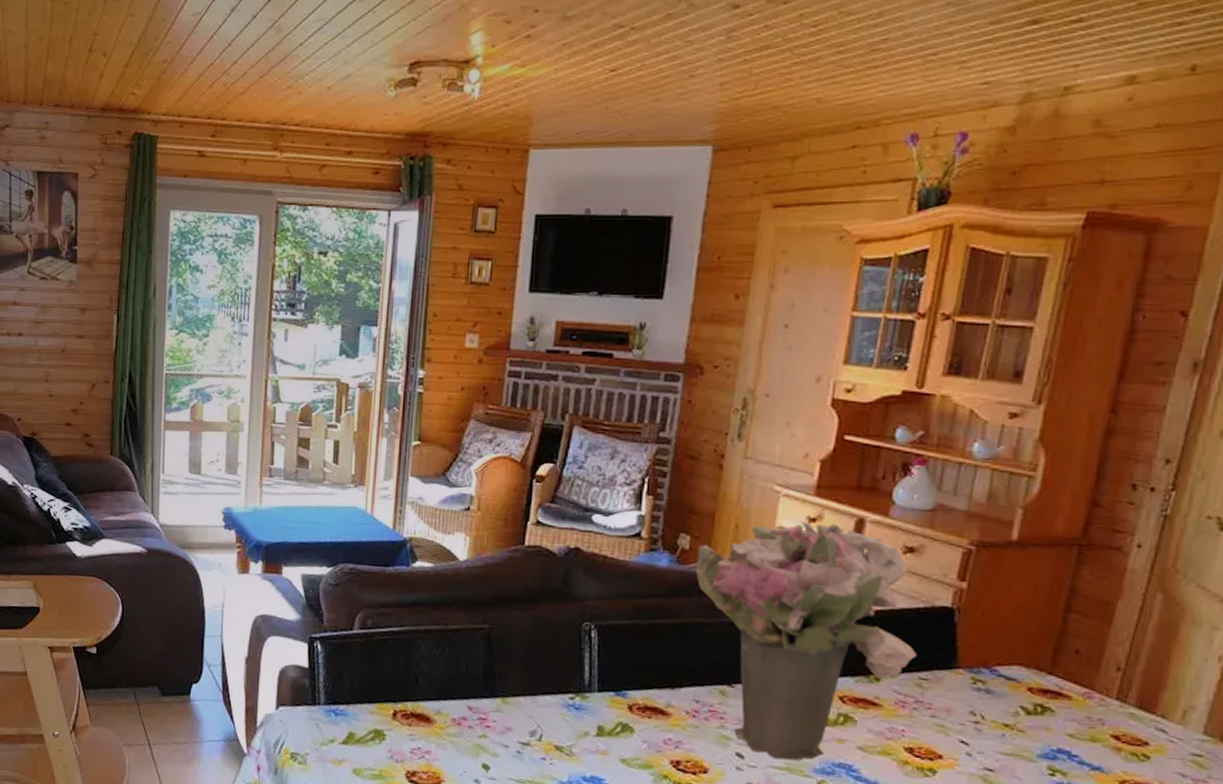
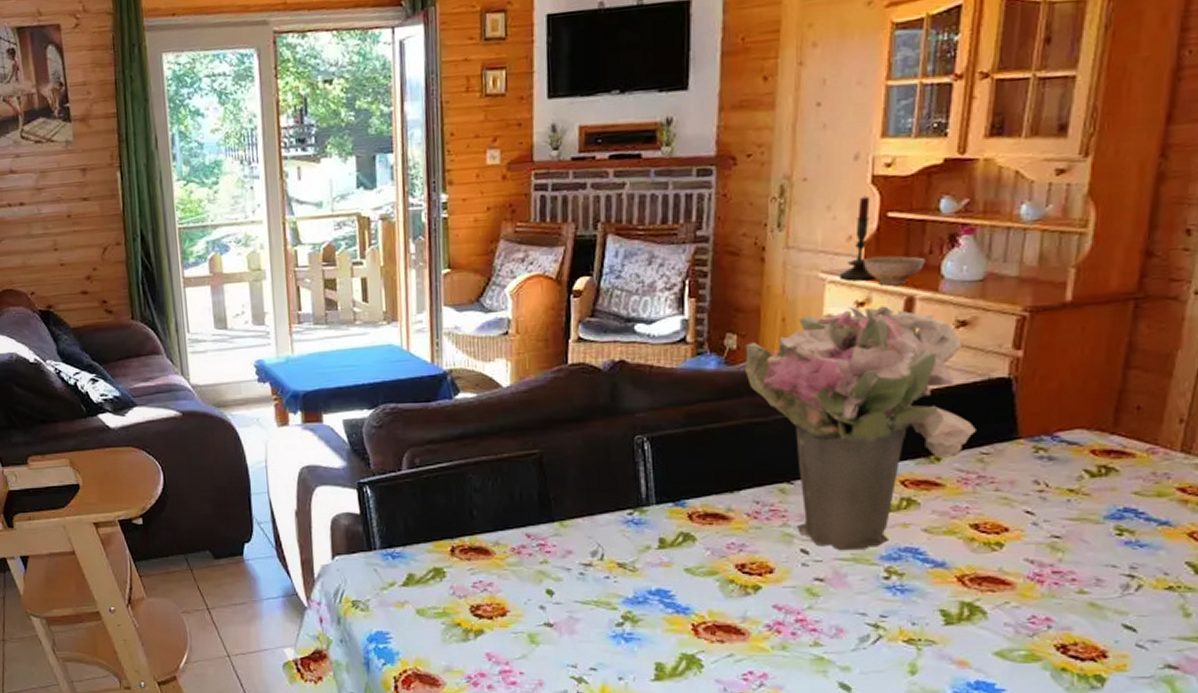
candle: none [793,416,830,498] -> present [839,195,877,281]
decorative bowl: none [817,476,879,506] -> present [862,255,926,286]

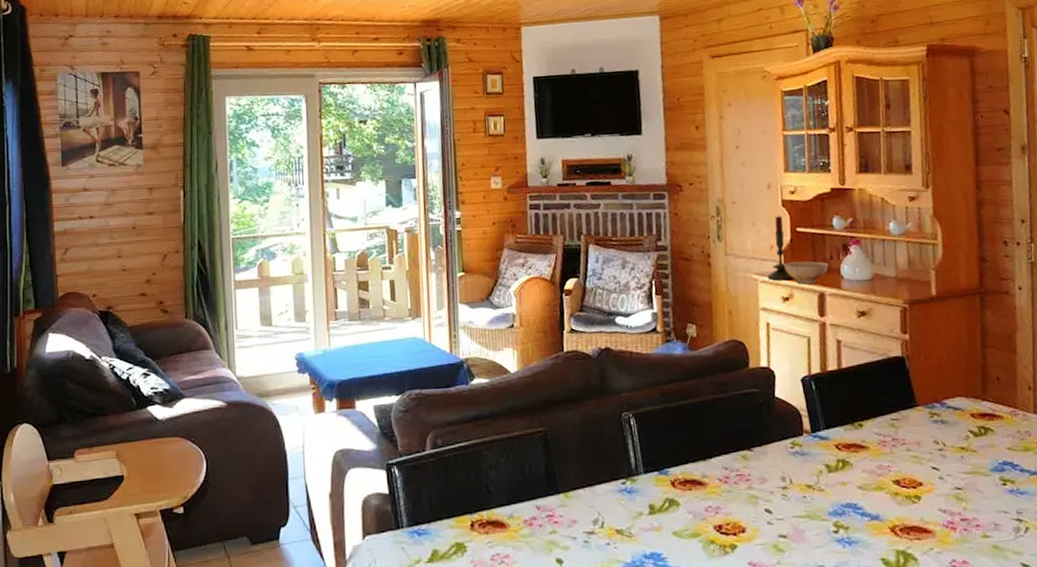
flower bouquet: present [745,306,976,551] -> none [703,300,885,509]

